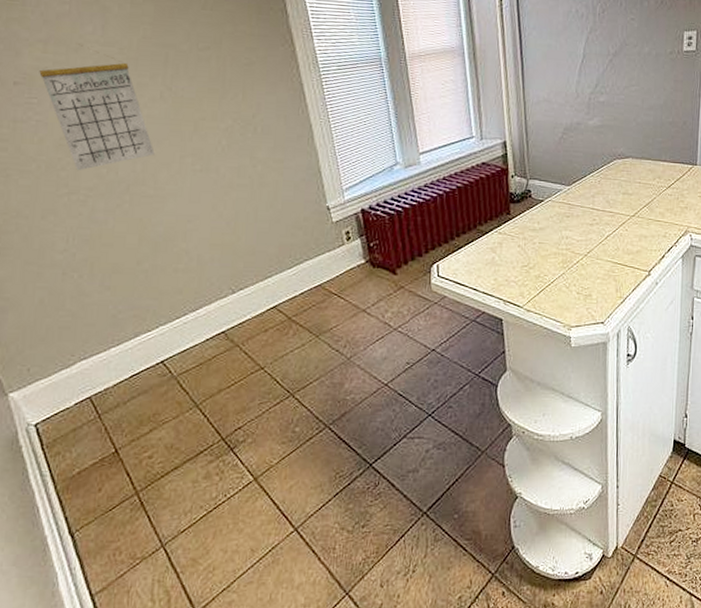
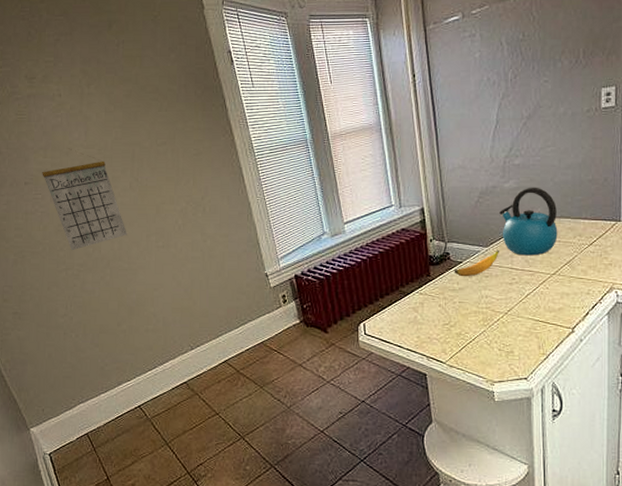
banana: none [535,190,582,217] -> present [454,250,500,277]
kettle: none [583,125,639,197] -> present [499,187,558,256]

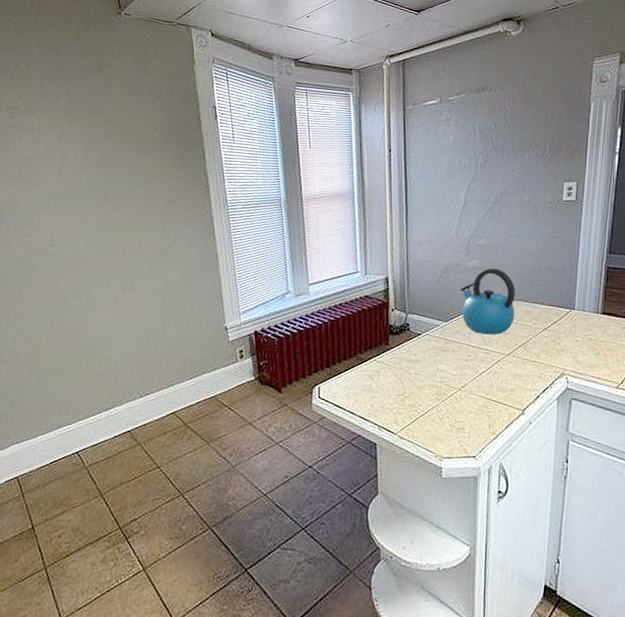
calendar: present [42,148,127,251] -> none [9,181,89,284]
banana: present [454,250,500,277] -> none [412,326,459,350]

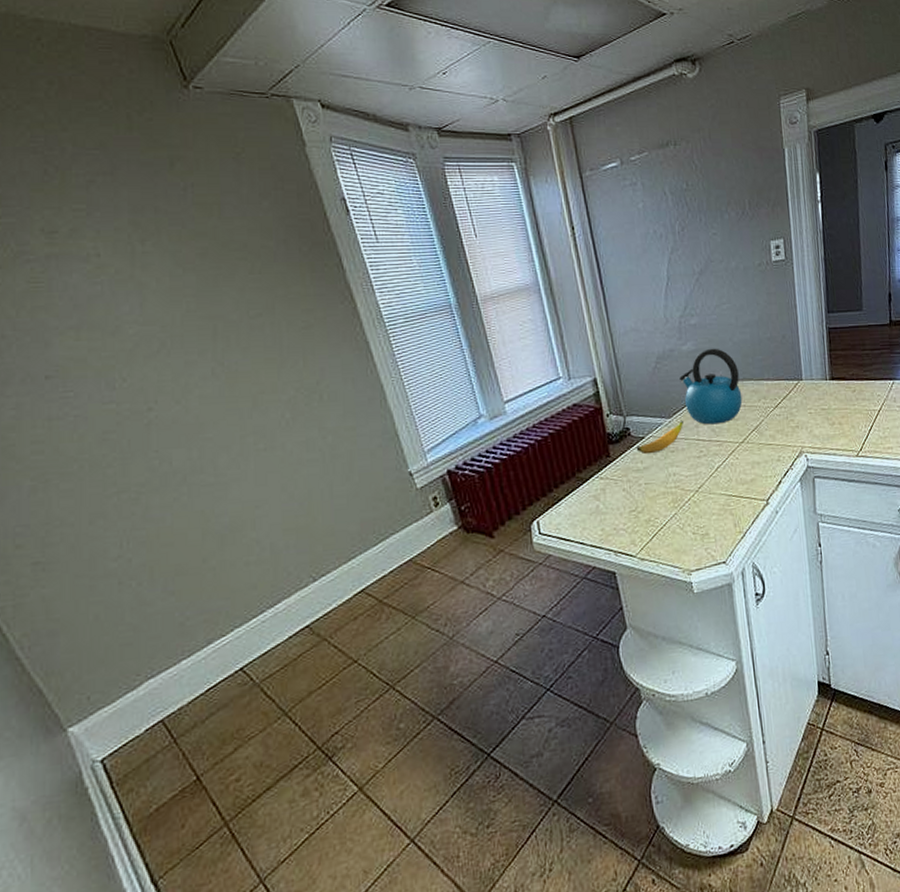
banana: none [412,326,459,350] -> present [636,421,685,455]

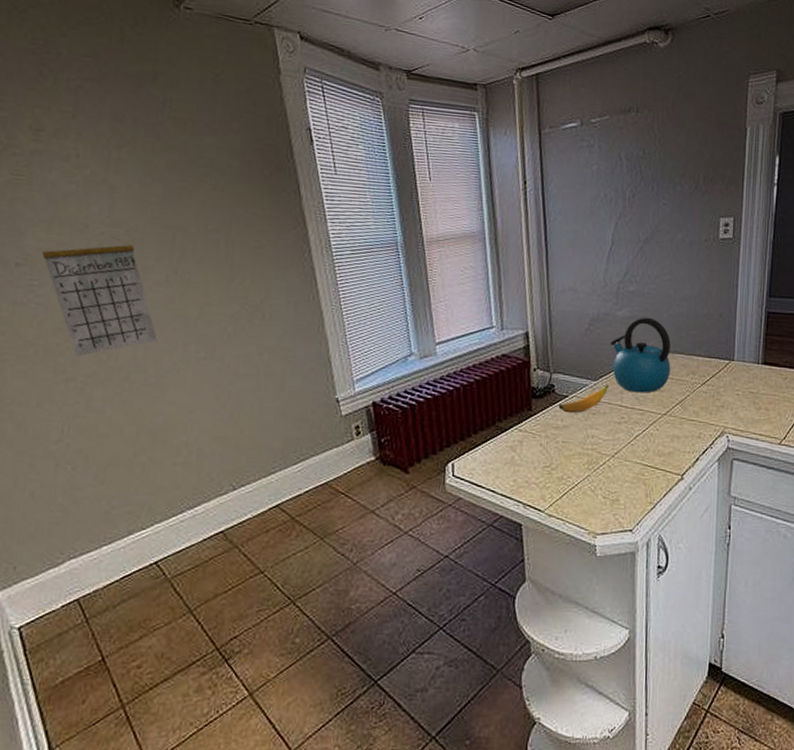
calendar: none [73,326,211,467] -> present [42,224,157,357]

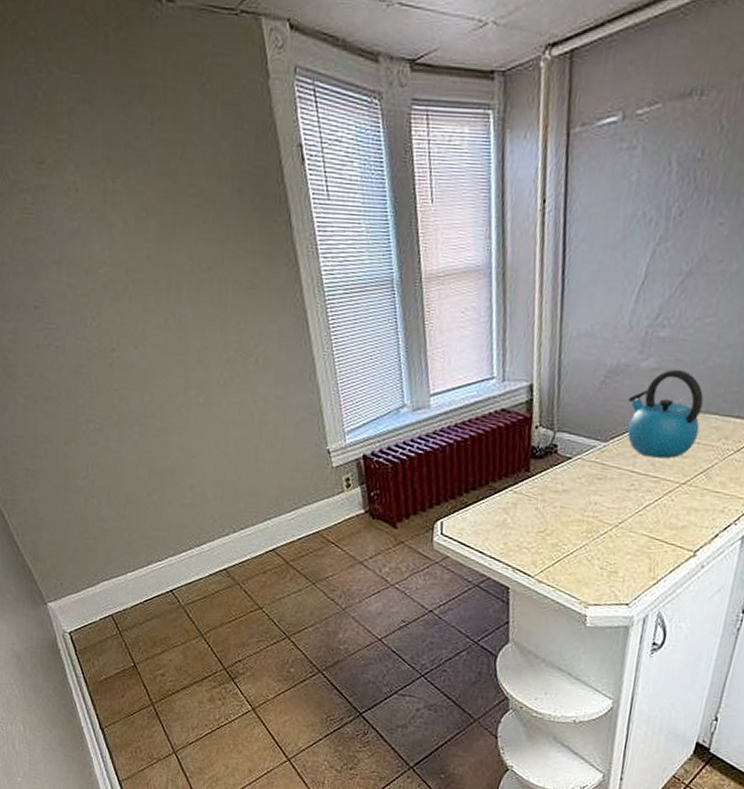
calendar: present [42,224,157,357] -> none [55,265,161,400]
banana: present [558,385,610,414] -> none [559,447,622,477]

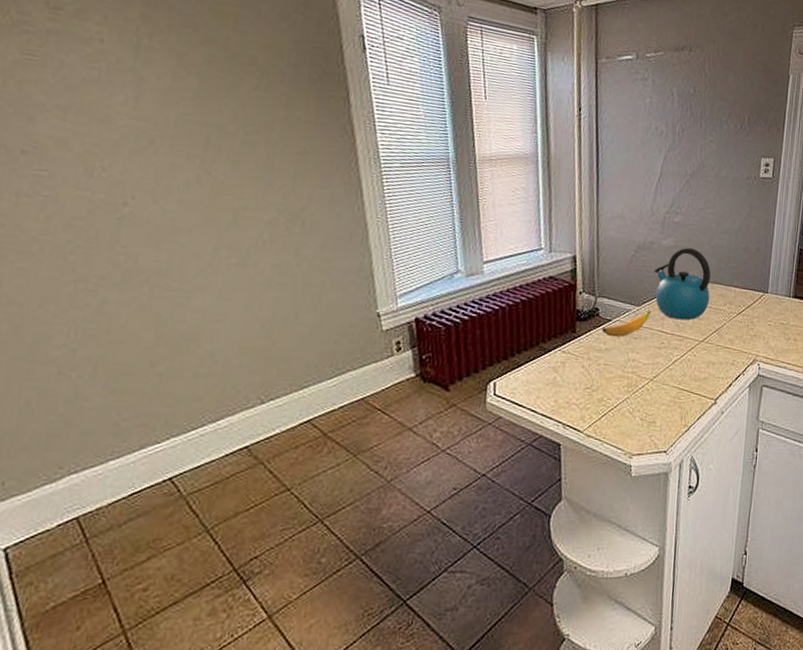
banana: none [559,447,622,477] -> present [601,311,652,337]

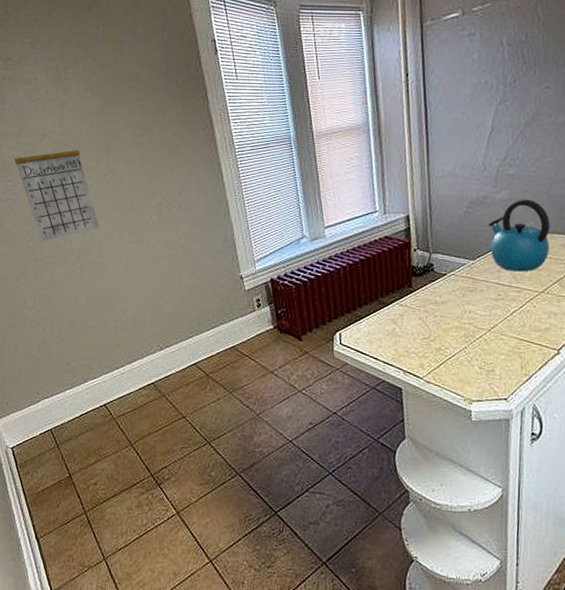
calendar: none [53,114,184,257] -> present [14,135,100,242]
banana: present [601,311,652,337] -> none [437,264,487,291]

